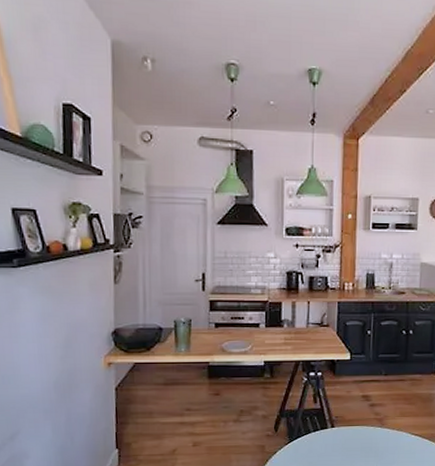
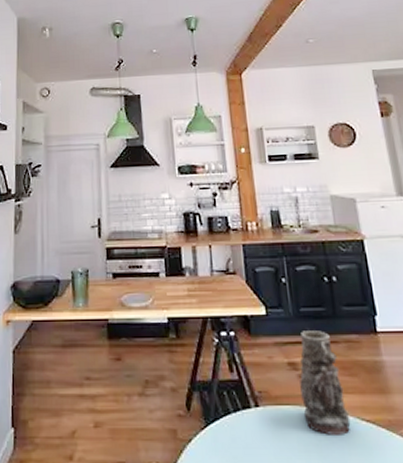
vase: none [369,372,404,445] -> present [300,331,351,435]

